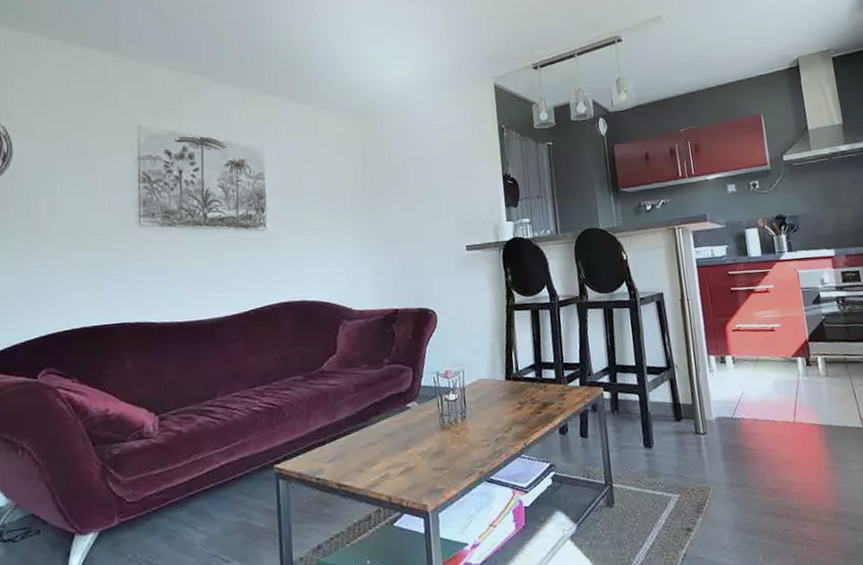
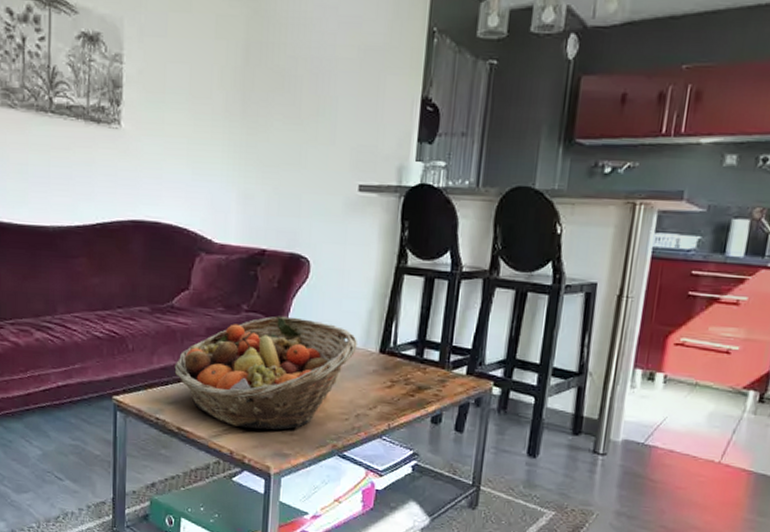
fruit basket: none [329,361,487,472] -> present [174,316,358,430]

